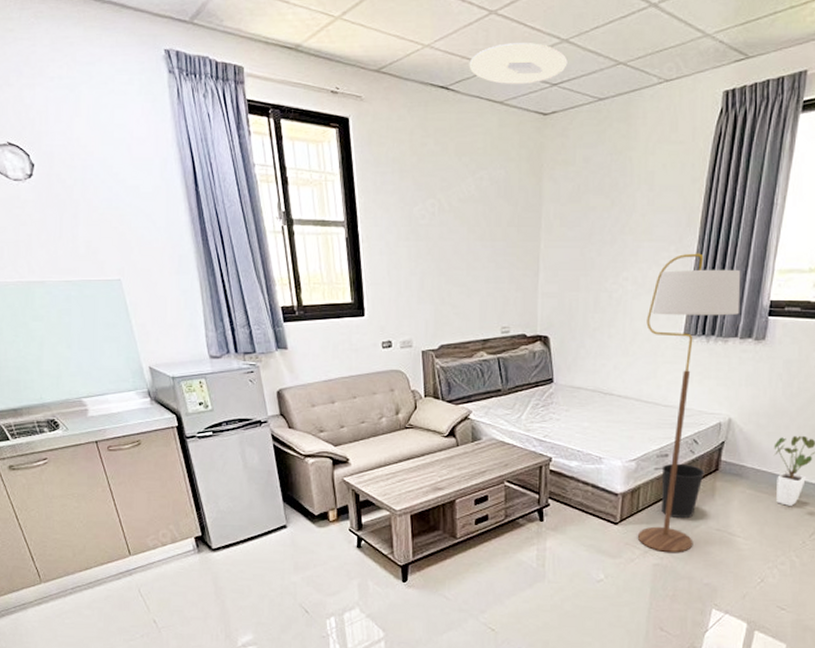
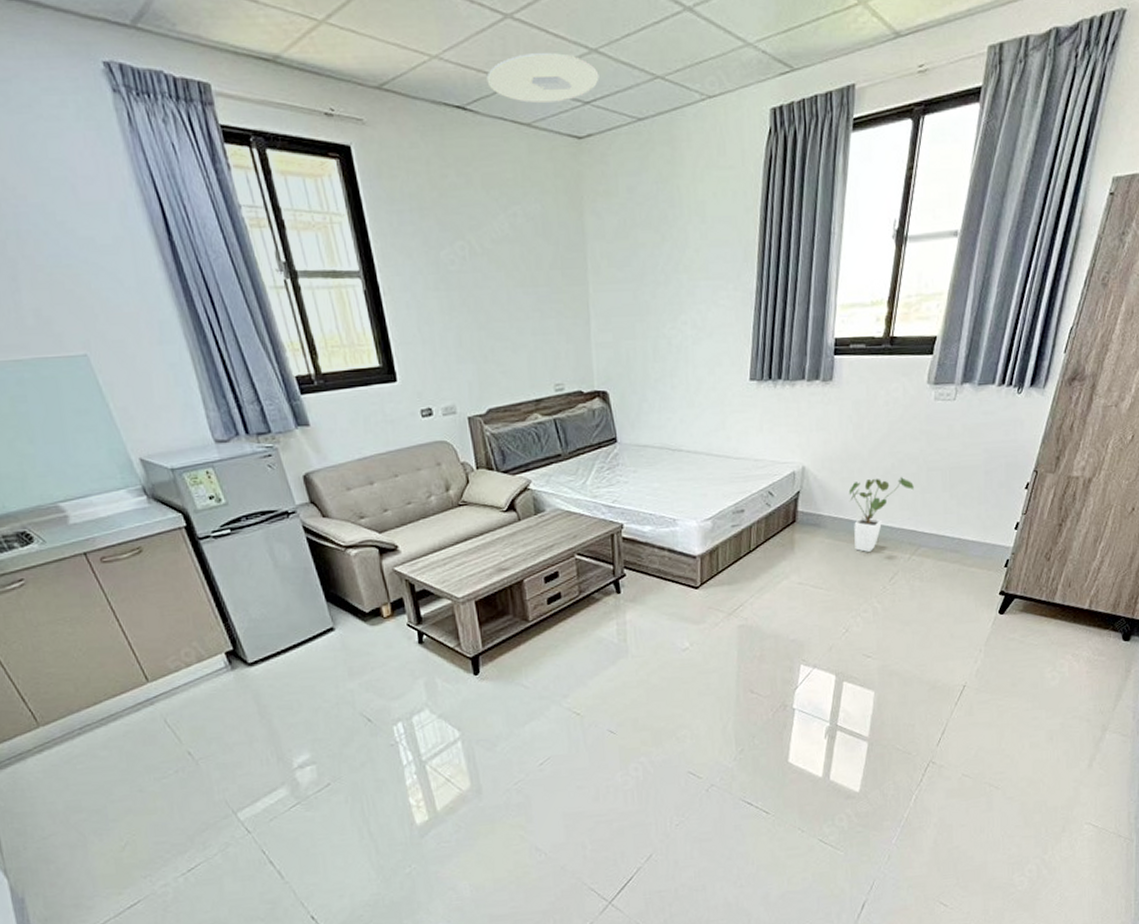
floor lamp: present [637,253,741,552] -> none [710,290,805,612]
wastebasket: present [661,463,705,519] -> none [738,518,782,576]

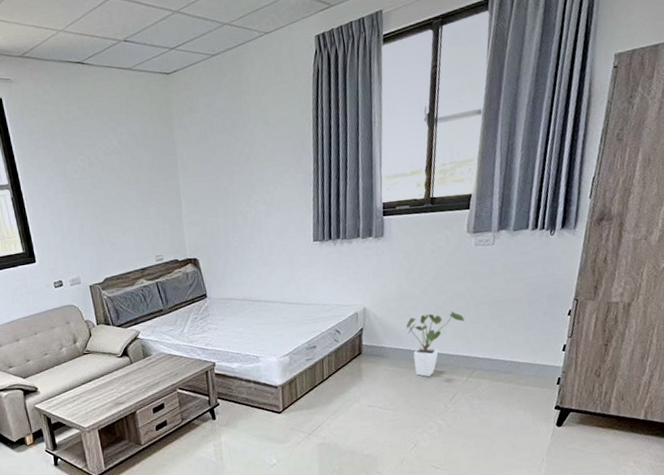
ceiling light: present [486,53,599,104] -> none [98,17,181,54]

